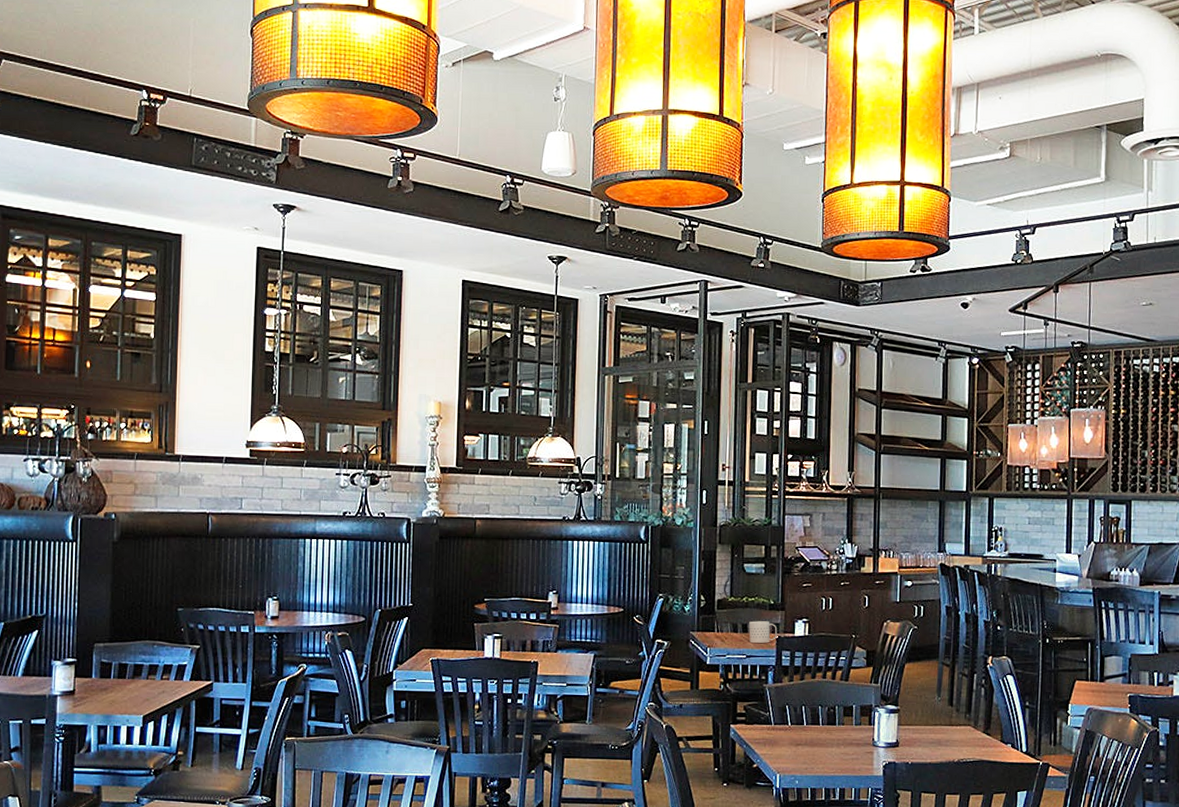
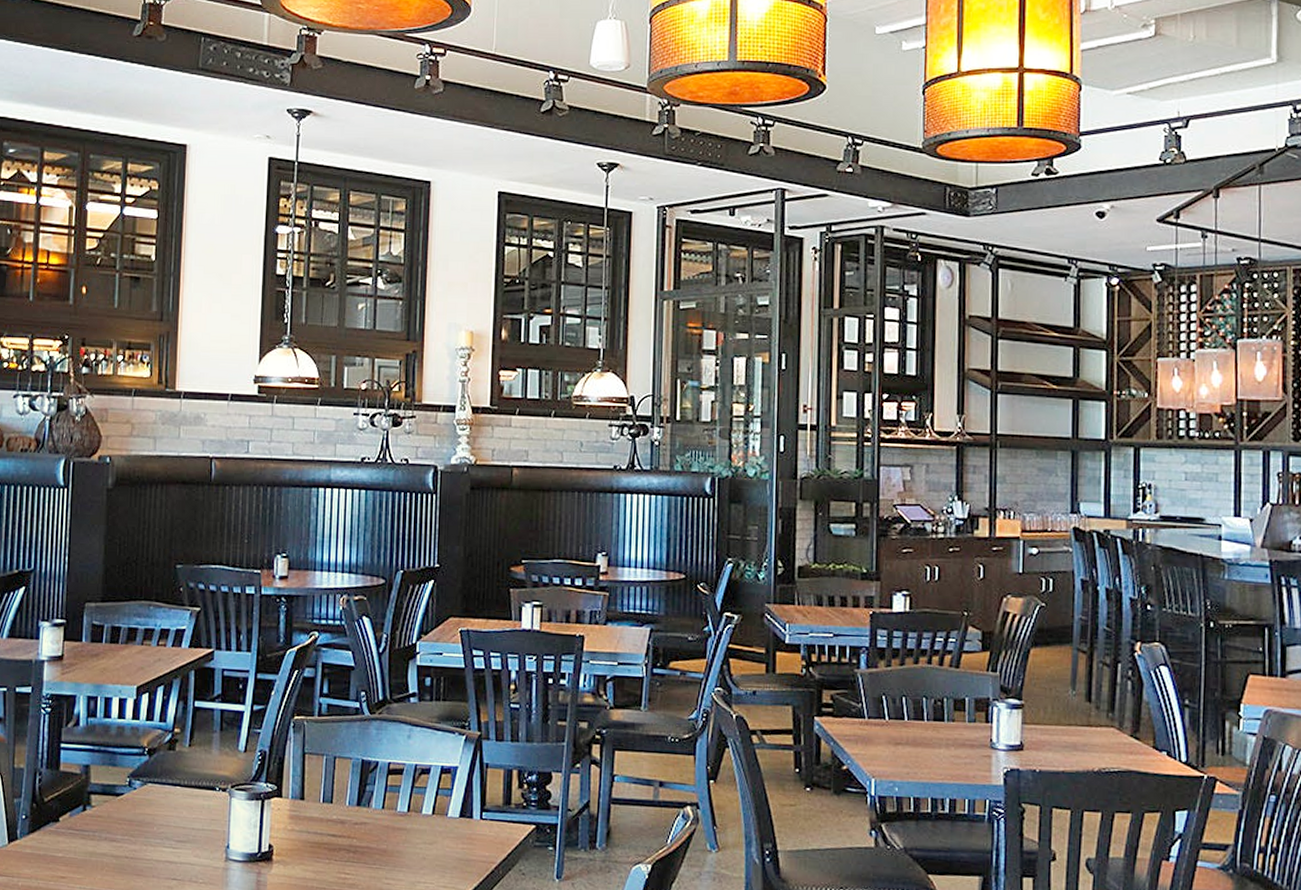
mug: present [748,621,777,644] -> none [836,592,871,621]

